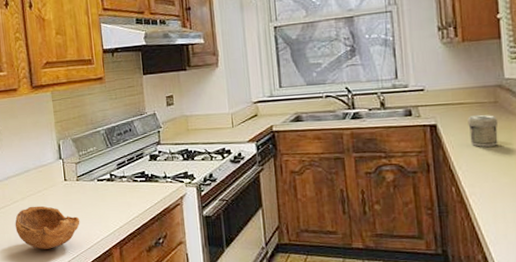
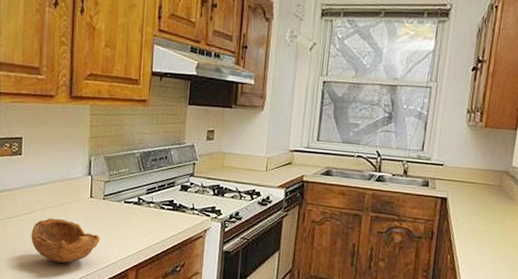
jar: present [467,114,499,147] -> none [471,194,499,225]

